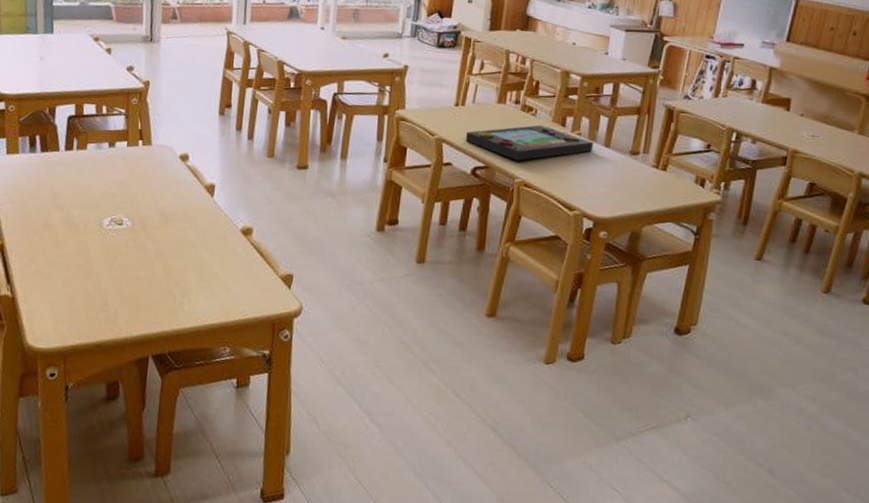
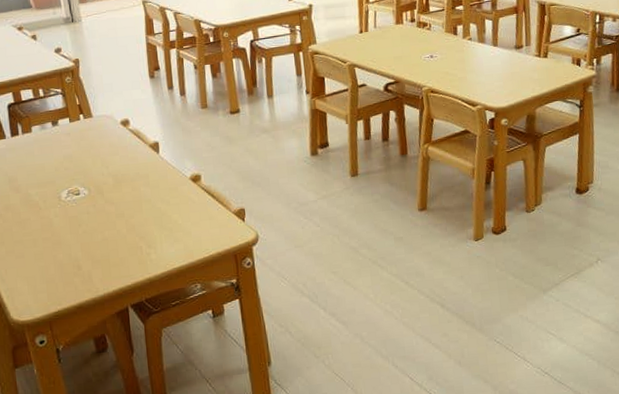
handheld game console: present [465,125,594,161] -> none [373,37,484,72]

